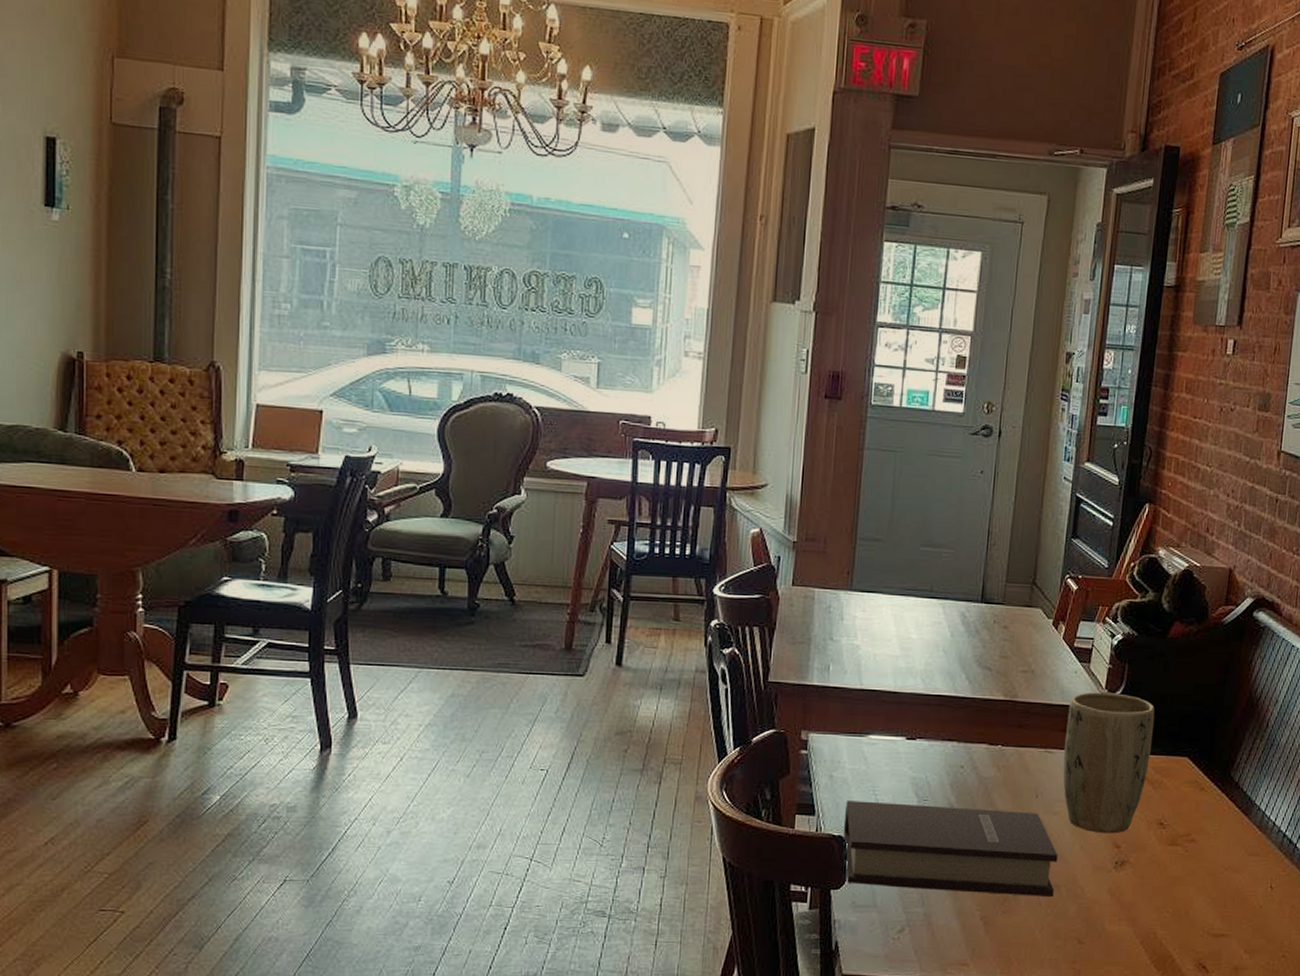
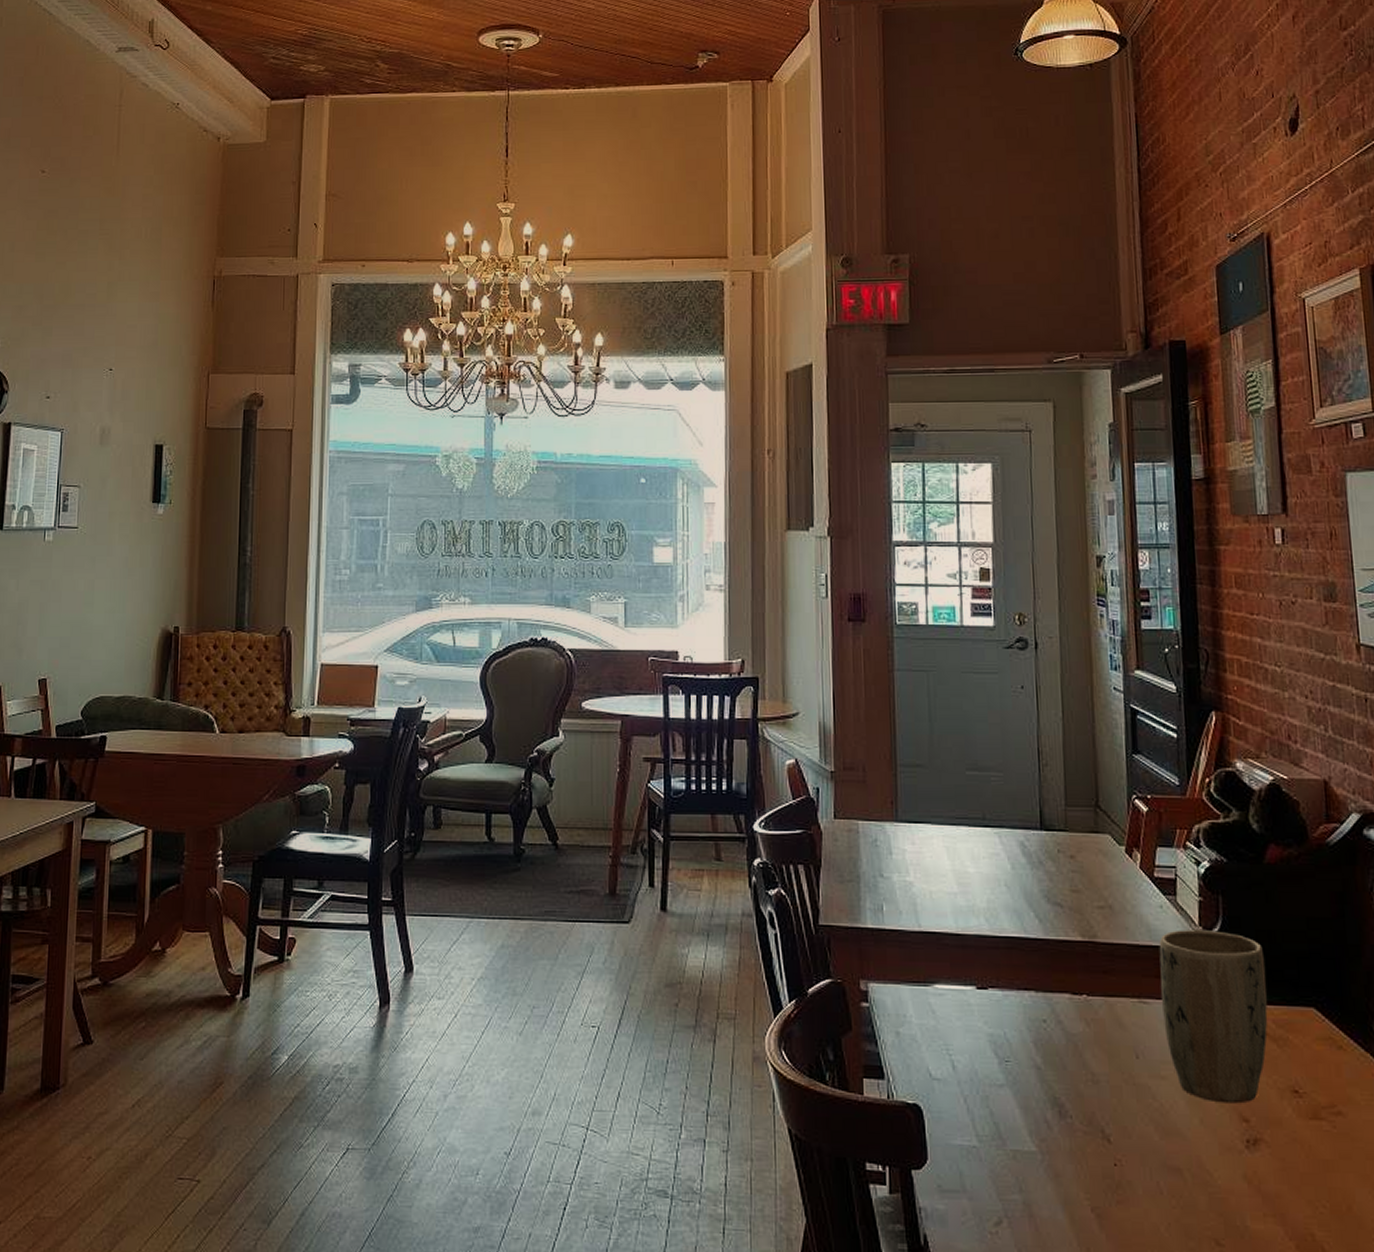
book: present [843,801,1058,897] -> none [917,1062,1176,1183]

